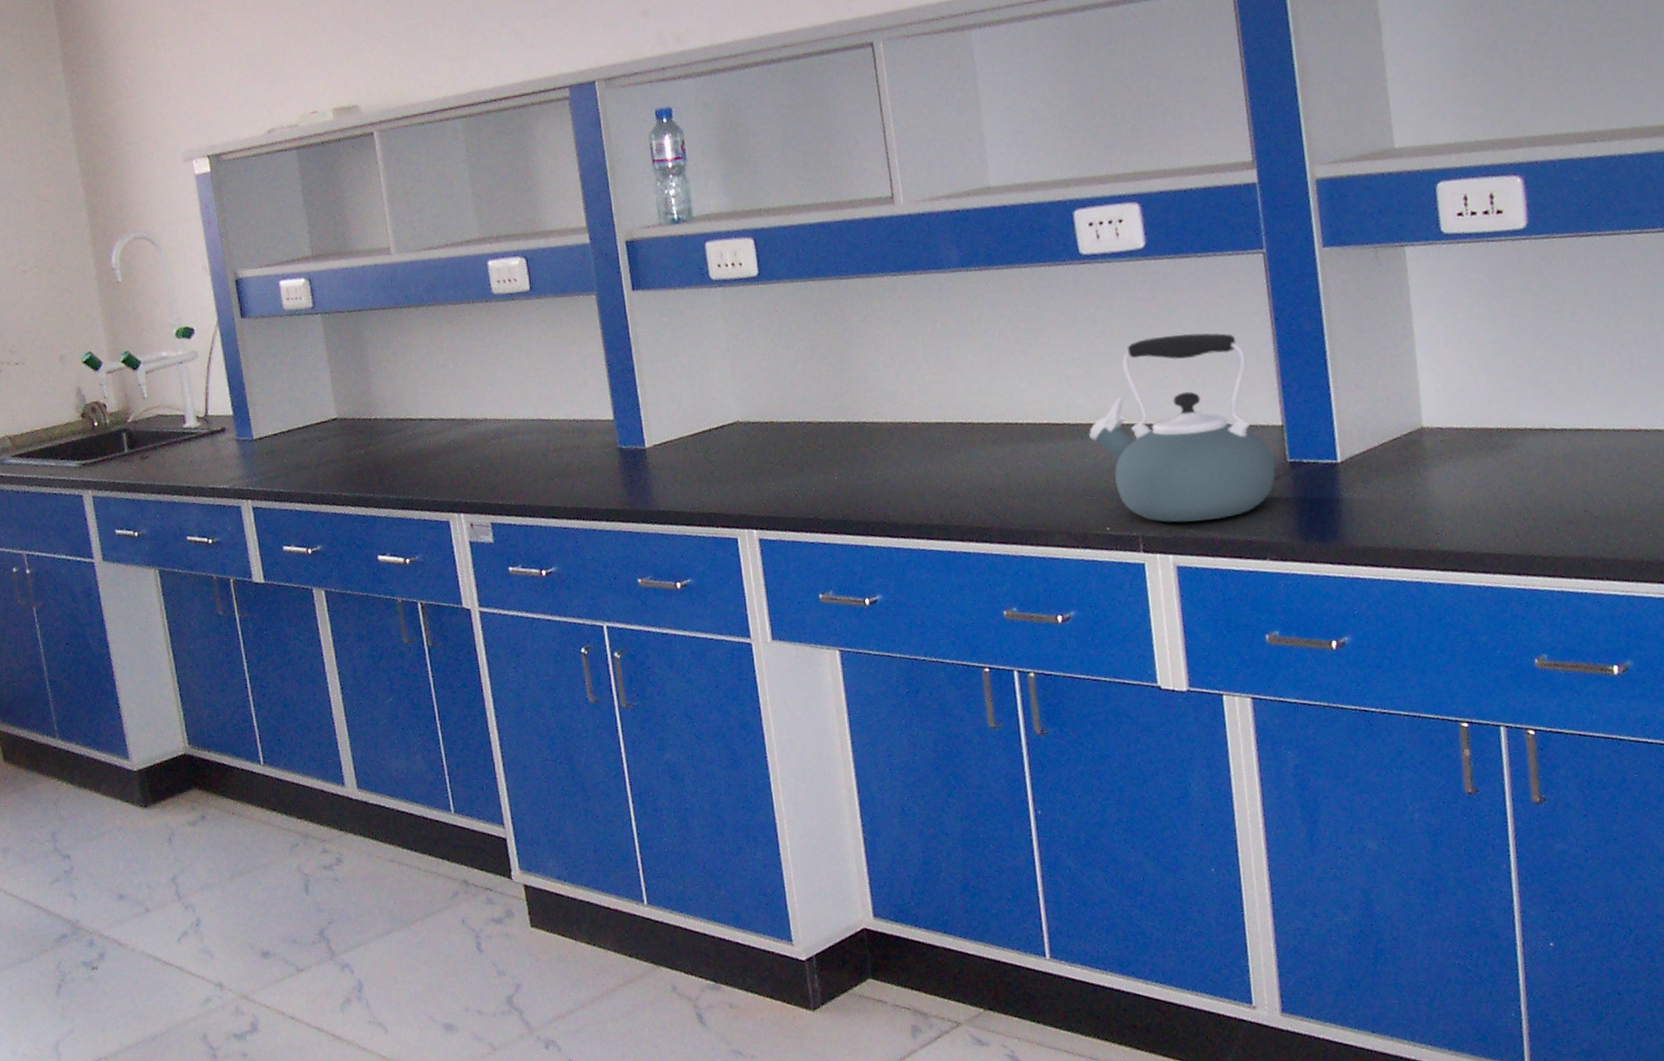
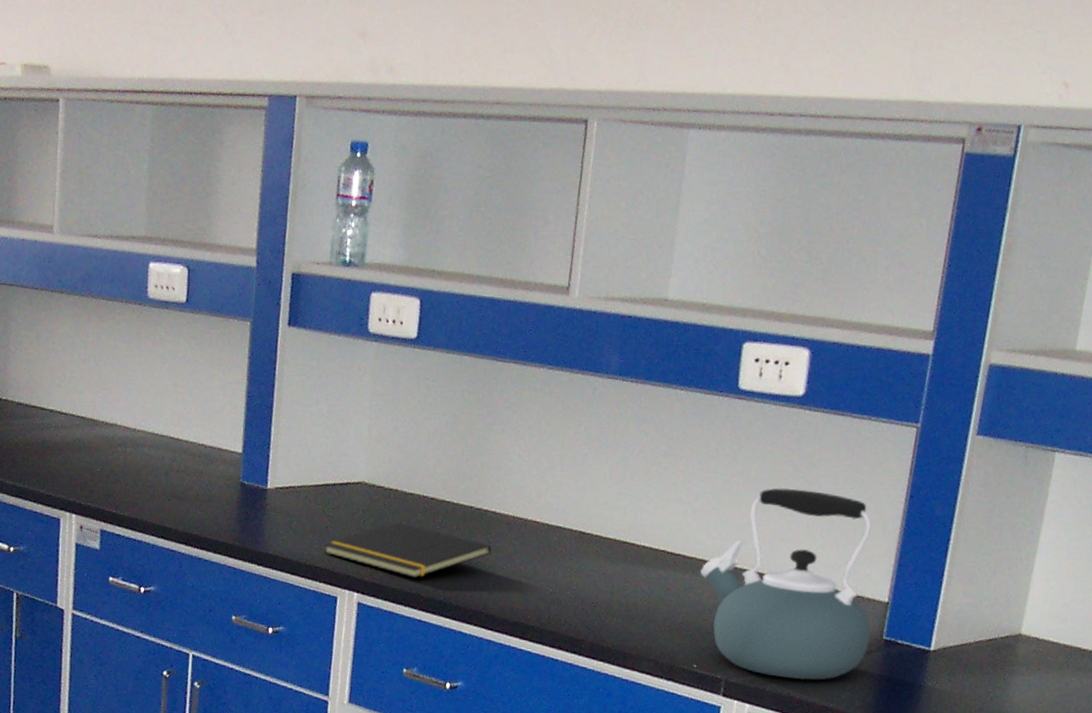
notepad: none [713,452,879,503] -> present [324,522,492,579]

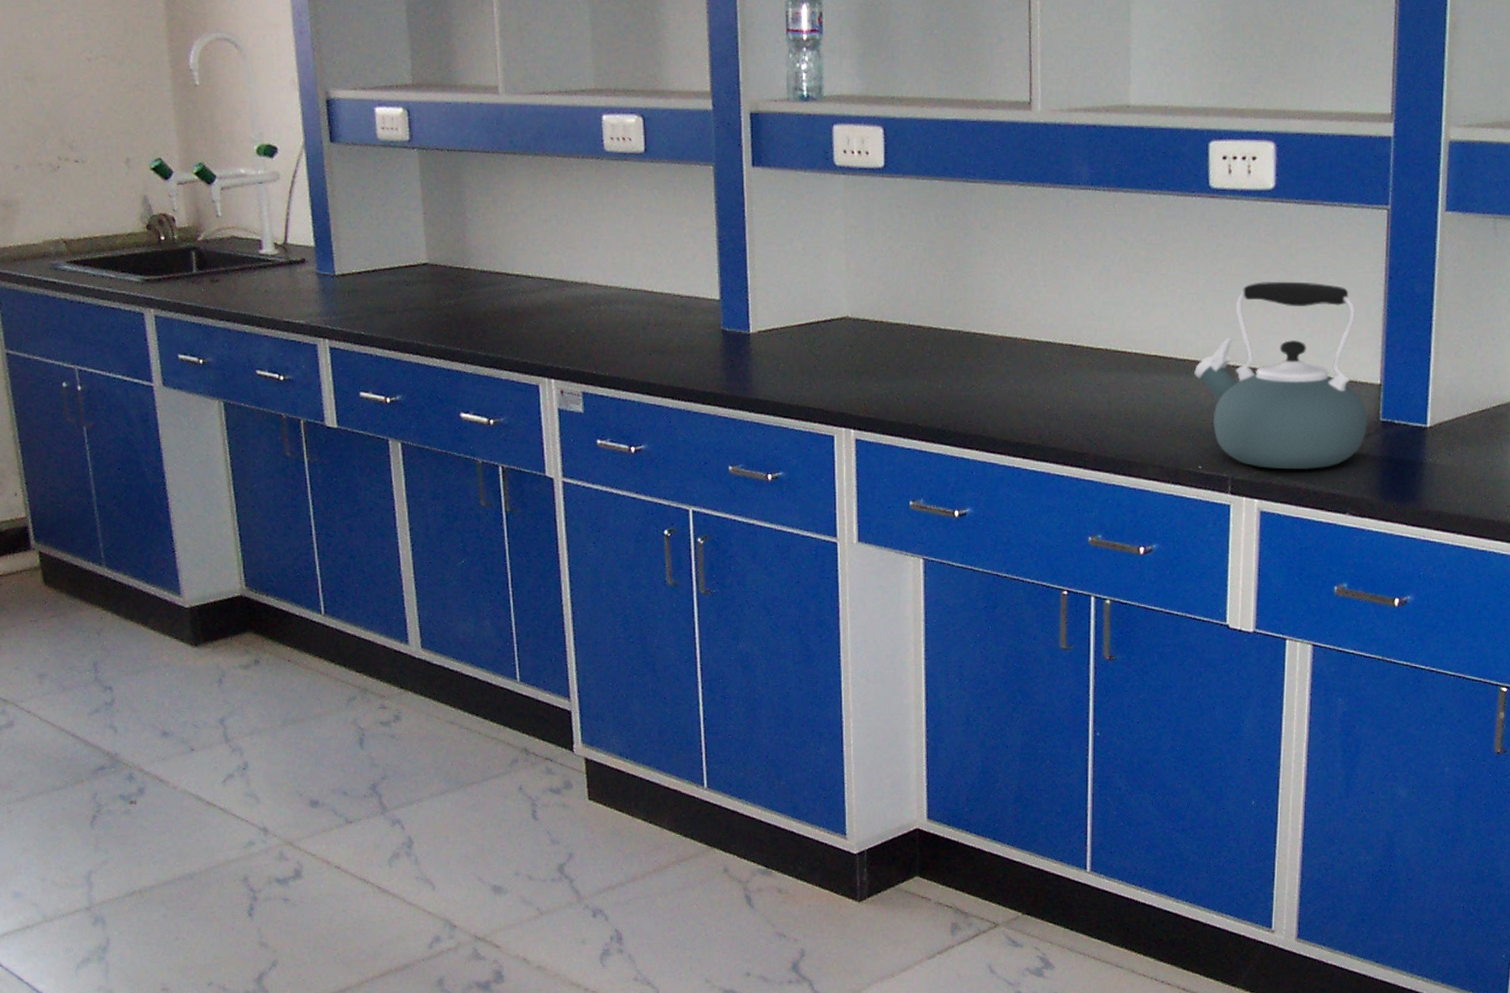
notepad: present [324,522,492,579] -> none [814,354,985,409]

